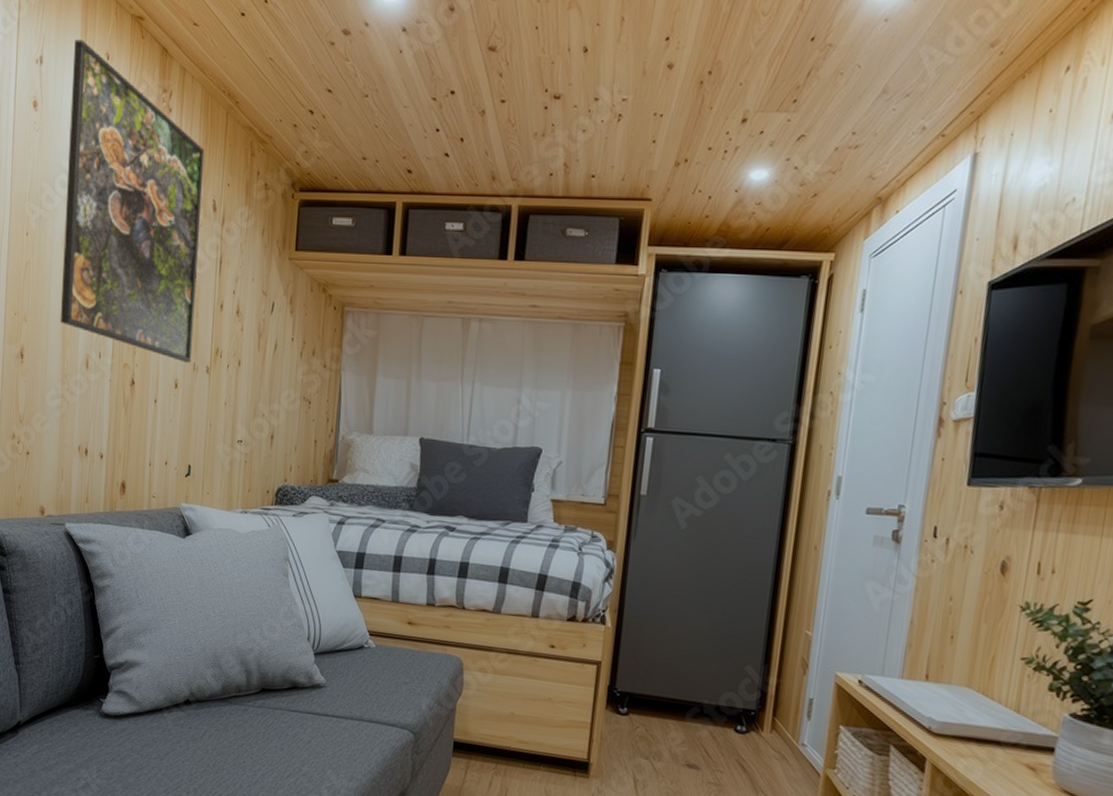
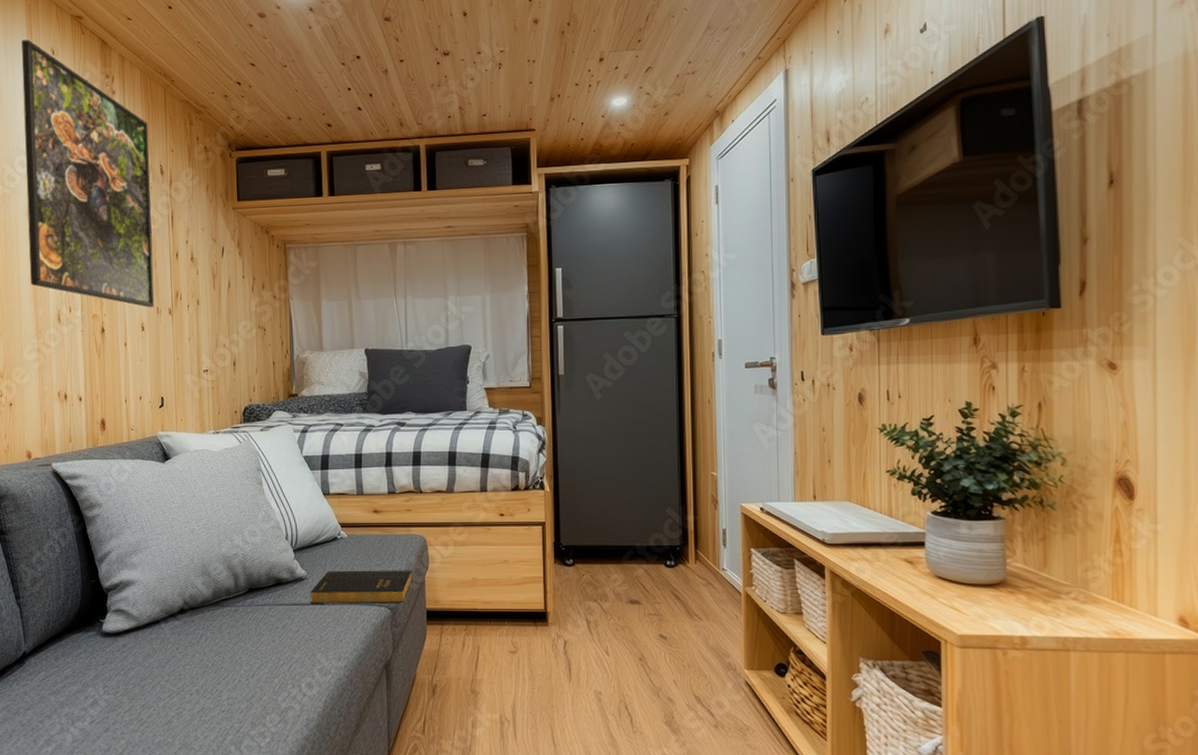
book: none [326,682,443,728] -> present [310,570,412,604]

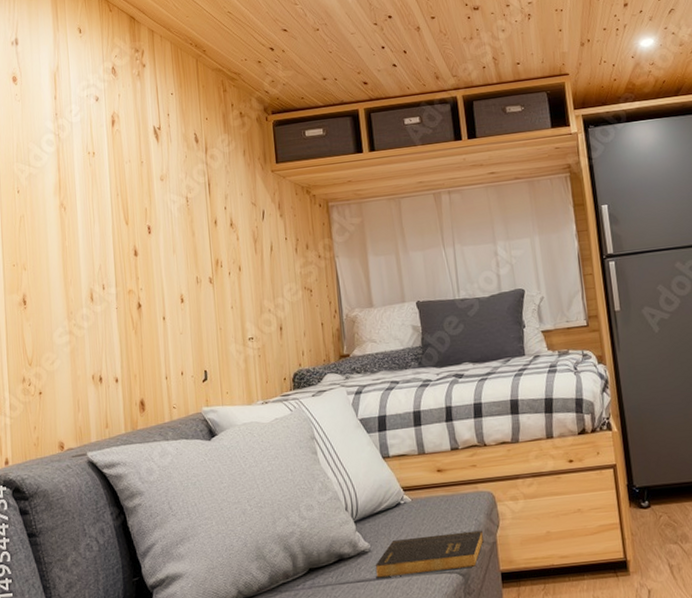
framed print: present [22,39,155,308] -> none [47,20,194,278]

